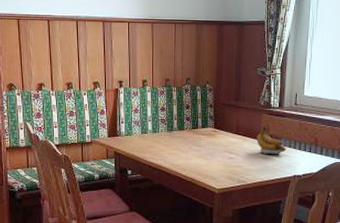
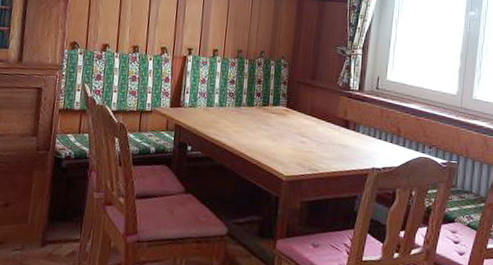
banana: present [257,126,287,155] -> none [332,109,366,143]

